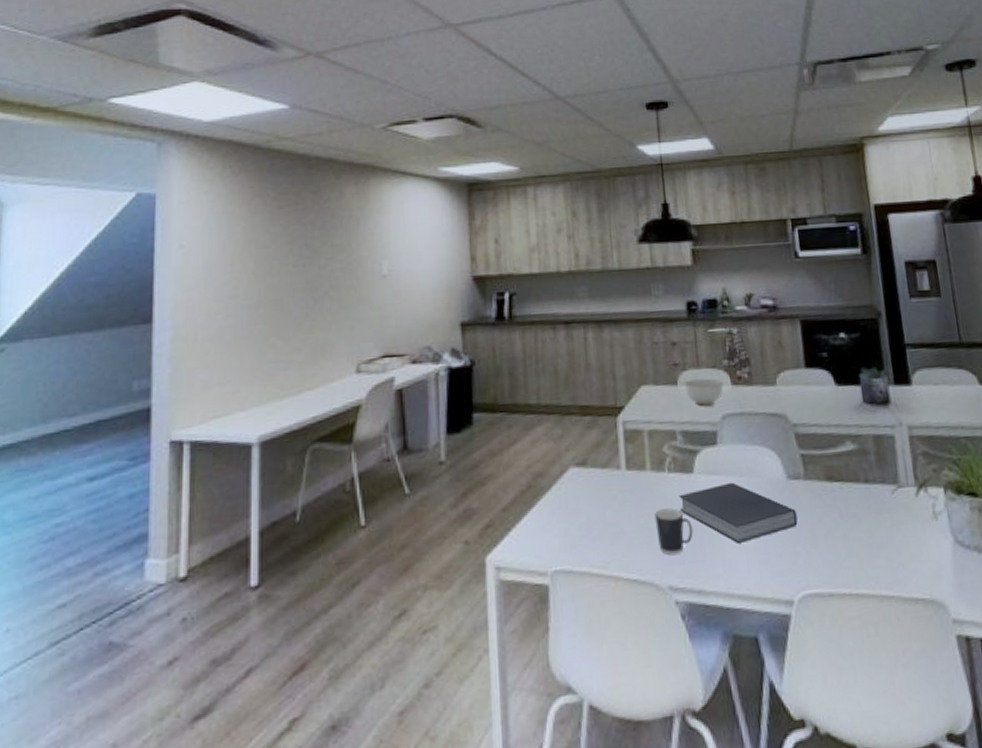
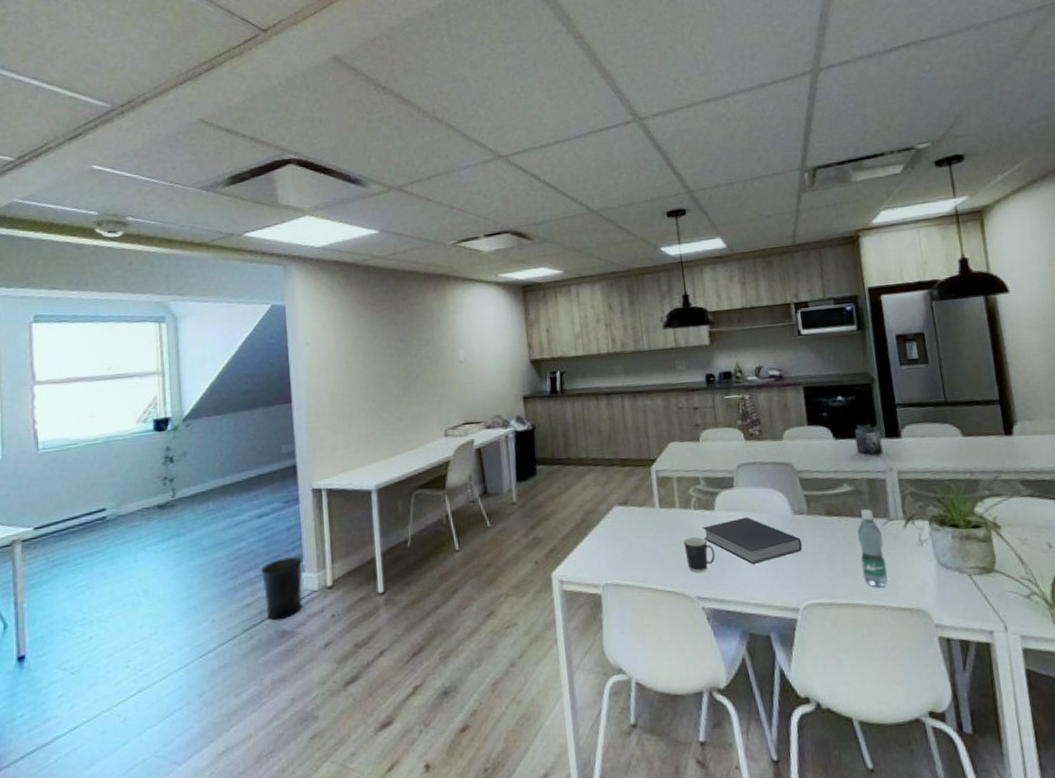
waste bin: none [85,534,148,627] -> present [260,556,303,620]
bowl: present [685,378,724,406] -> none [706,435,738,457]
bottle: none [862,472,898,573] -> present [857,508,888,588]

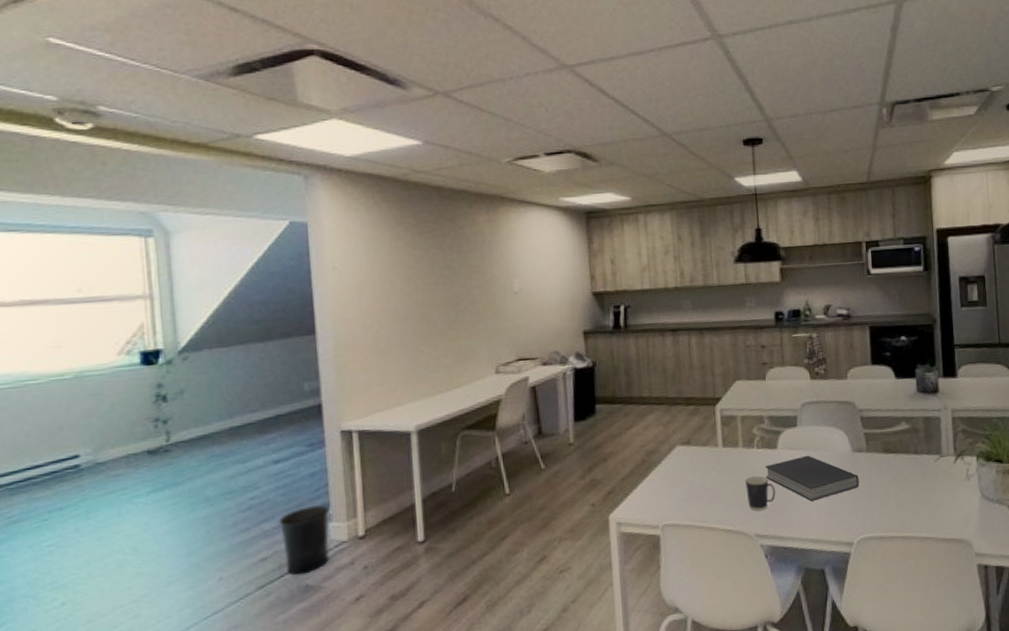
bottle: present [857,508,888,588] -> none [912,445,936,521]

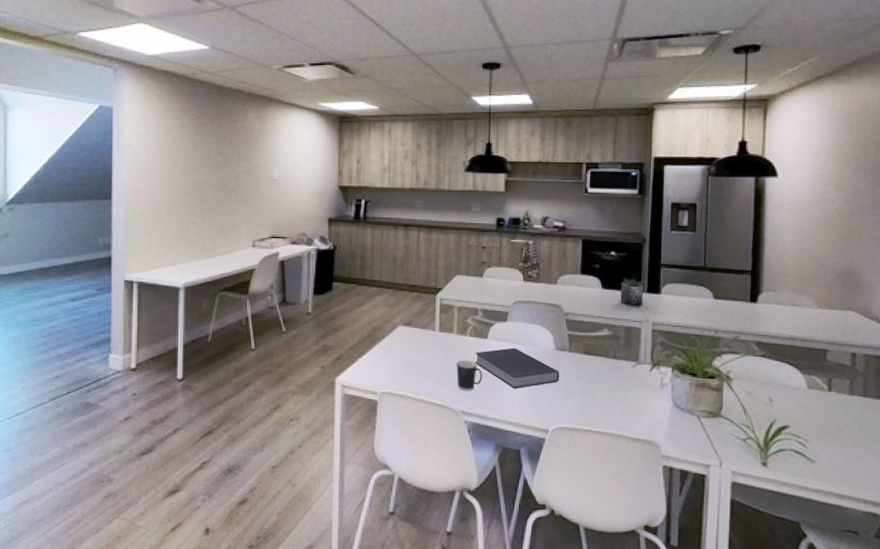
waste bin: present [278,504,330,575] -> none [70,338,111,392]

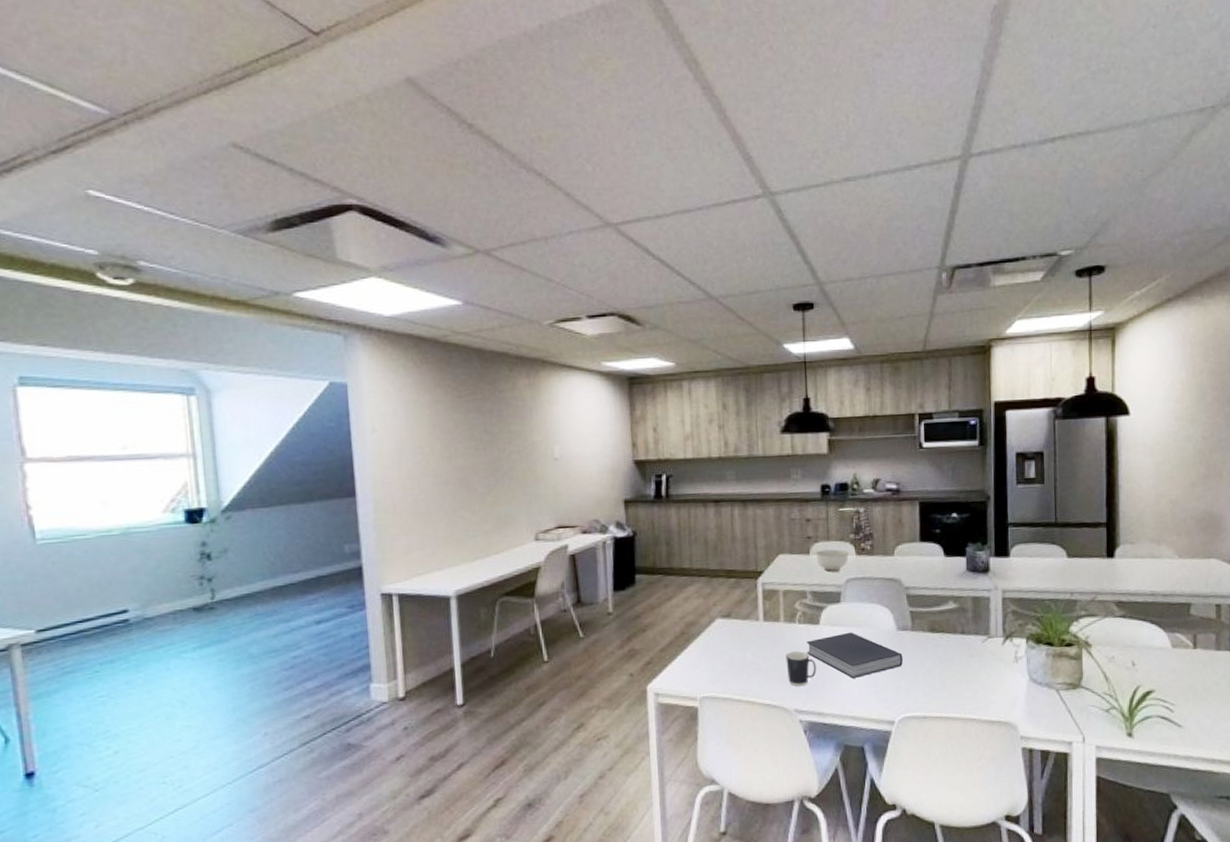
bowl: none [489,274,517,293] -> present [816,549,849,571]

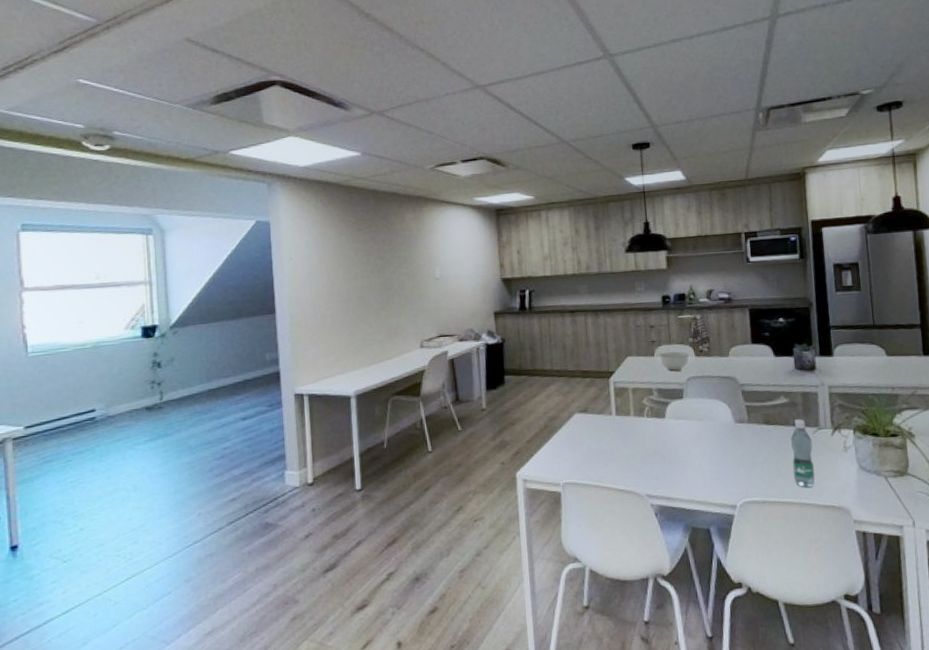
mug: present [786,651,817,686] -> none [636,442,664,473]
book: present [806,632,903,678] -> none [654,424,742,466]
bottle: none [958,626,982,702] -> present [791,418,815,488]

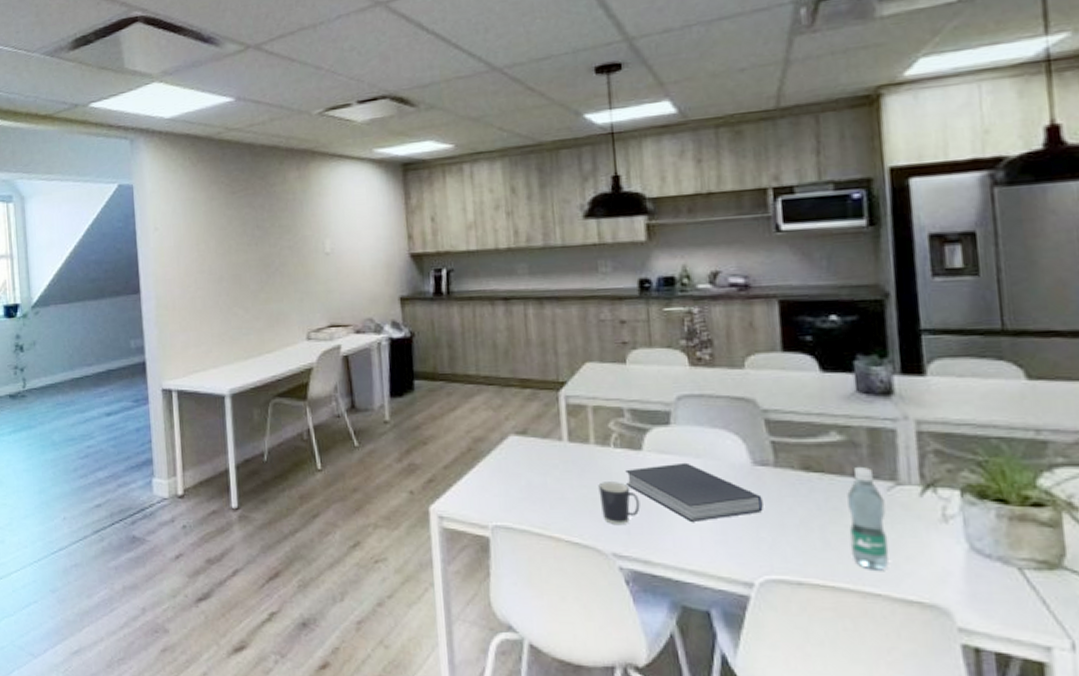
mug: none [636,442,664,473] -> present [598,482,640,524]
book: none [654,424,742,466] -> present [625,462,763,522]
bowl: present [660,351,689,371] -> none [635,358,680,385]

